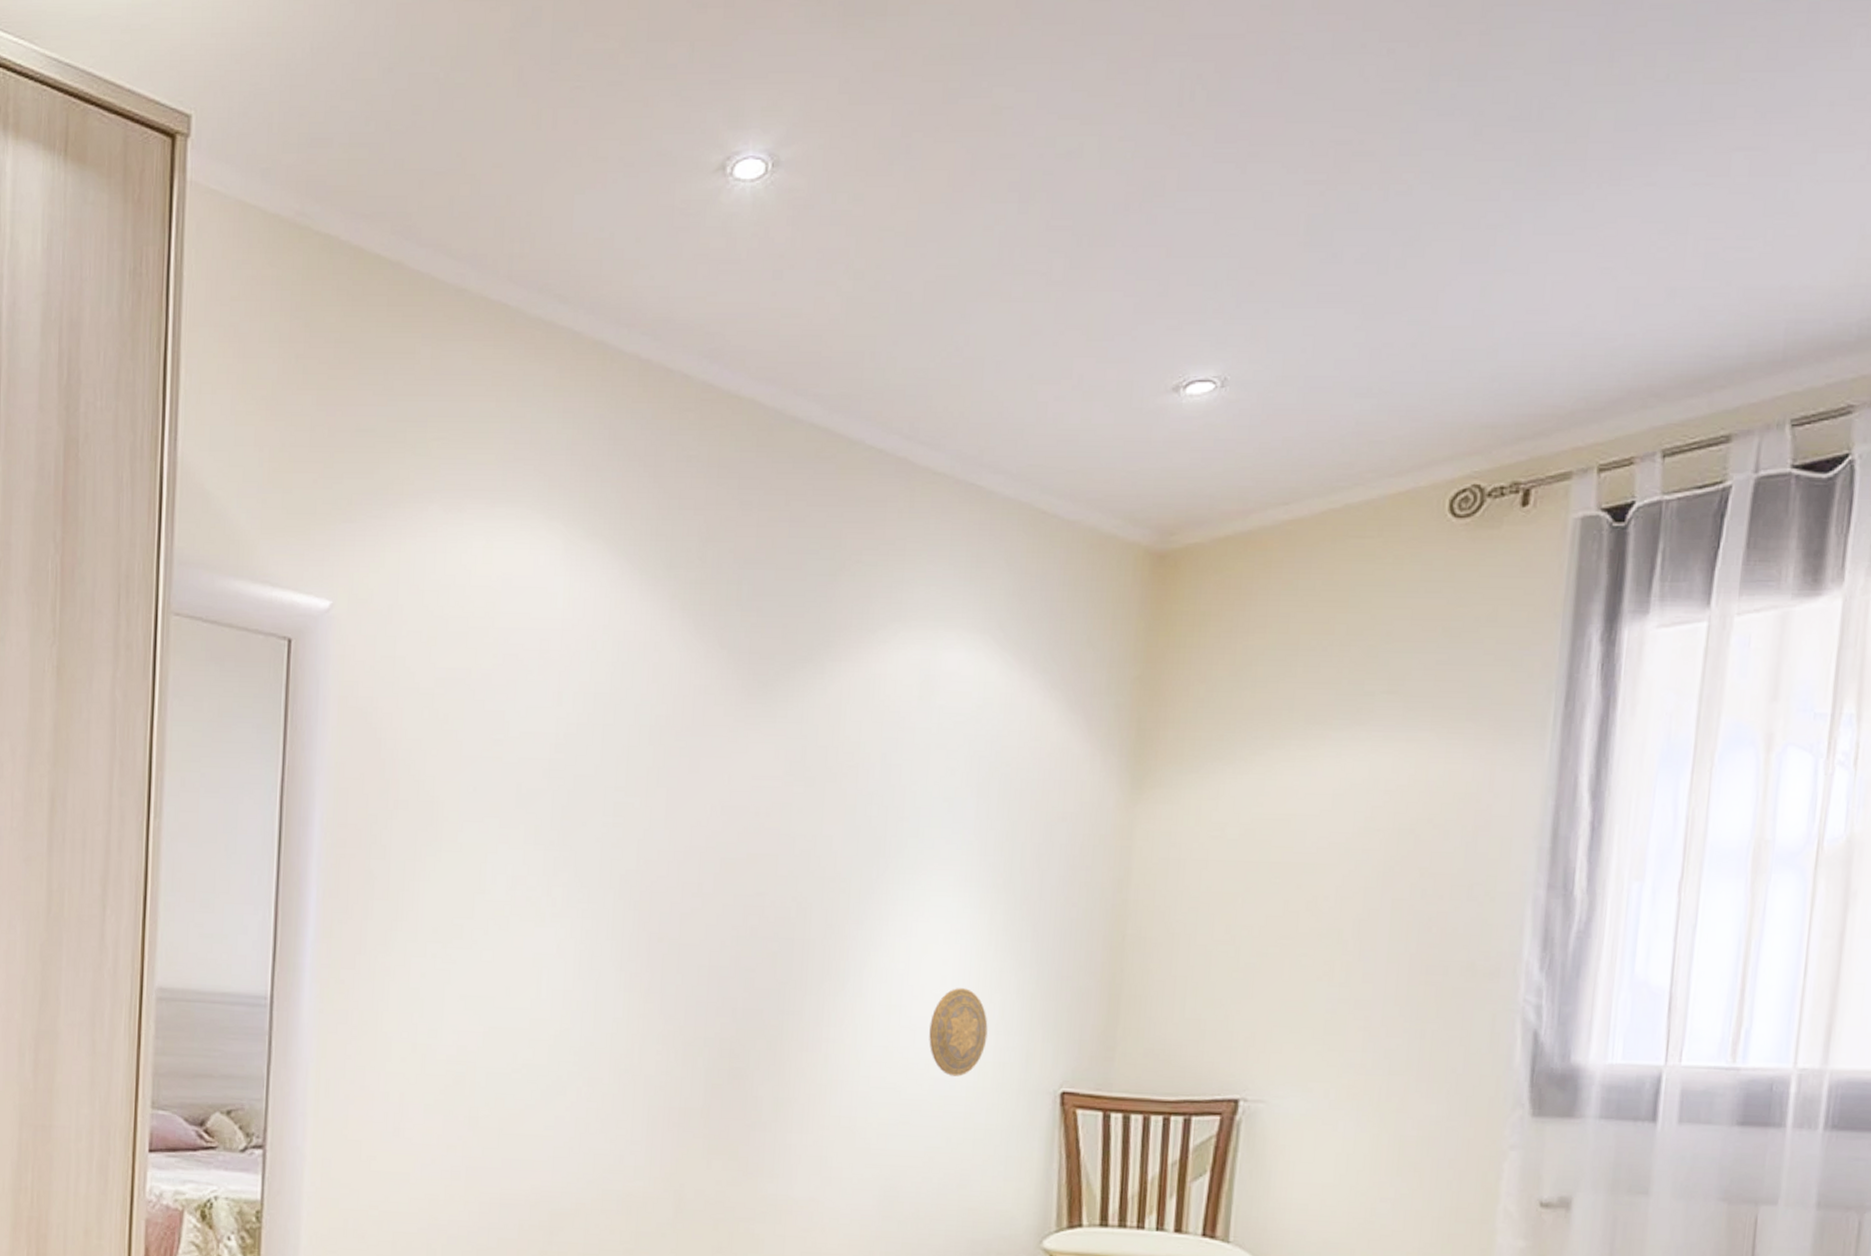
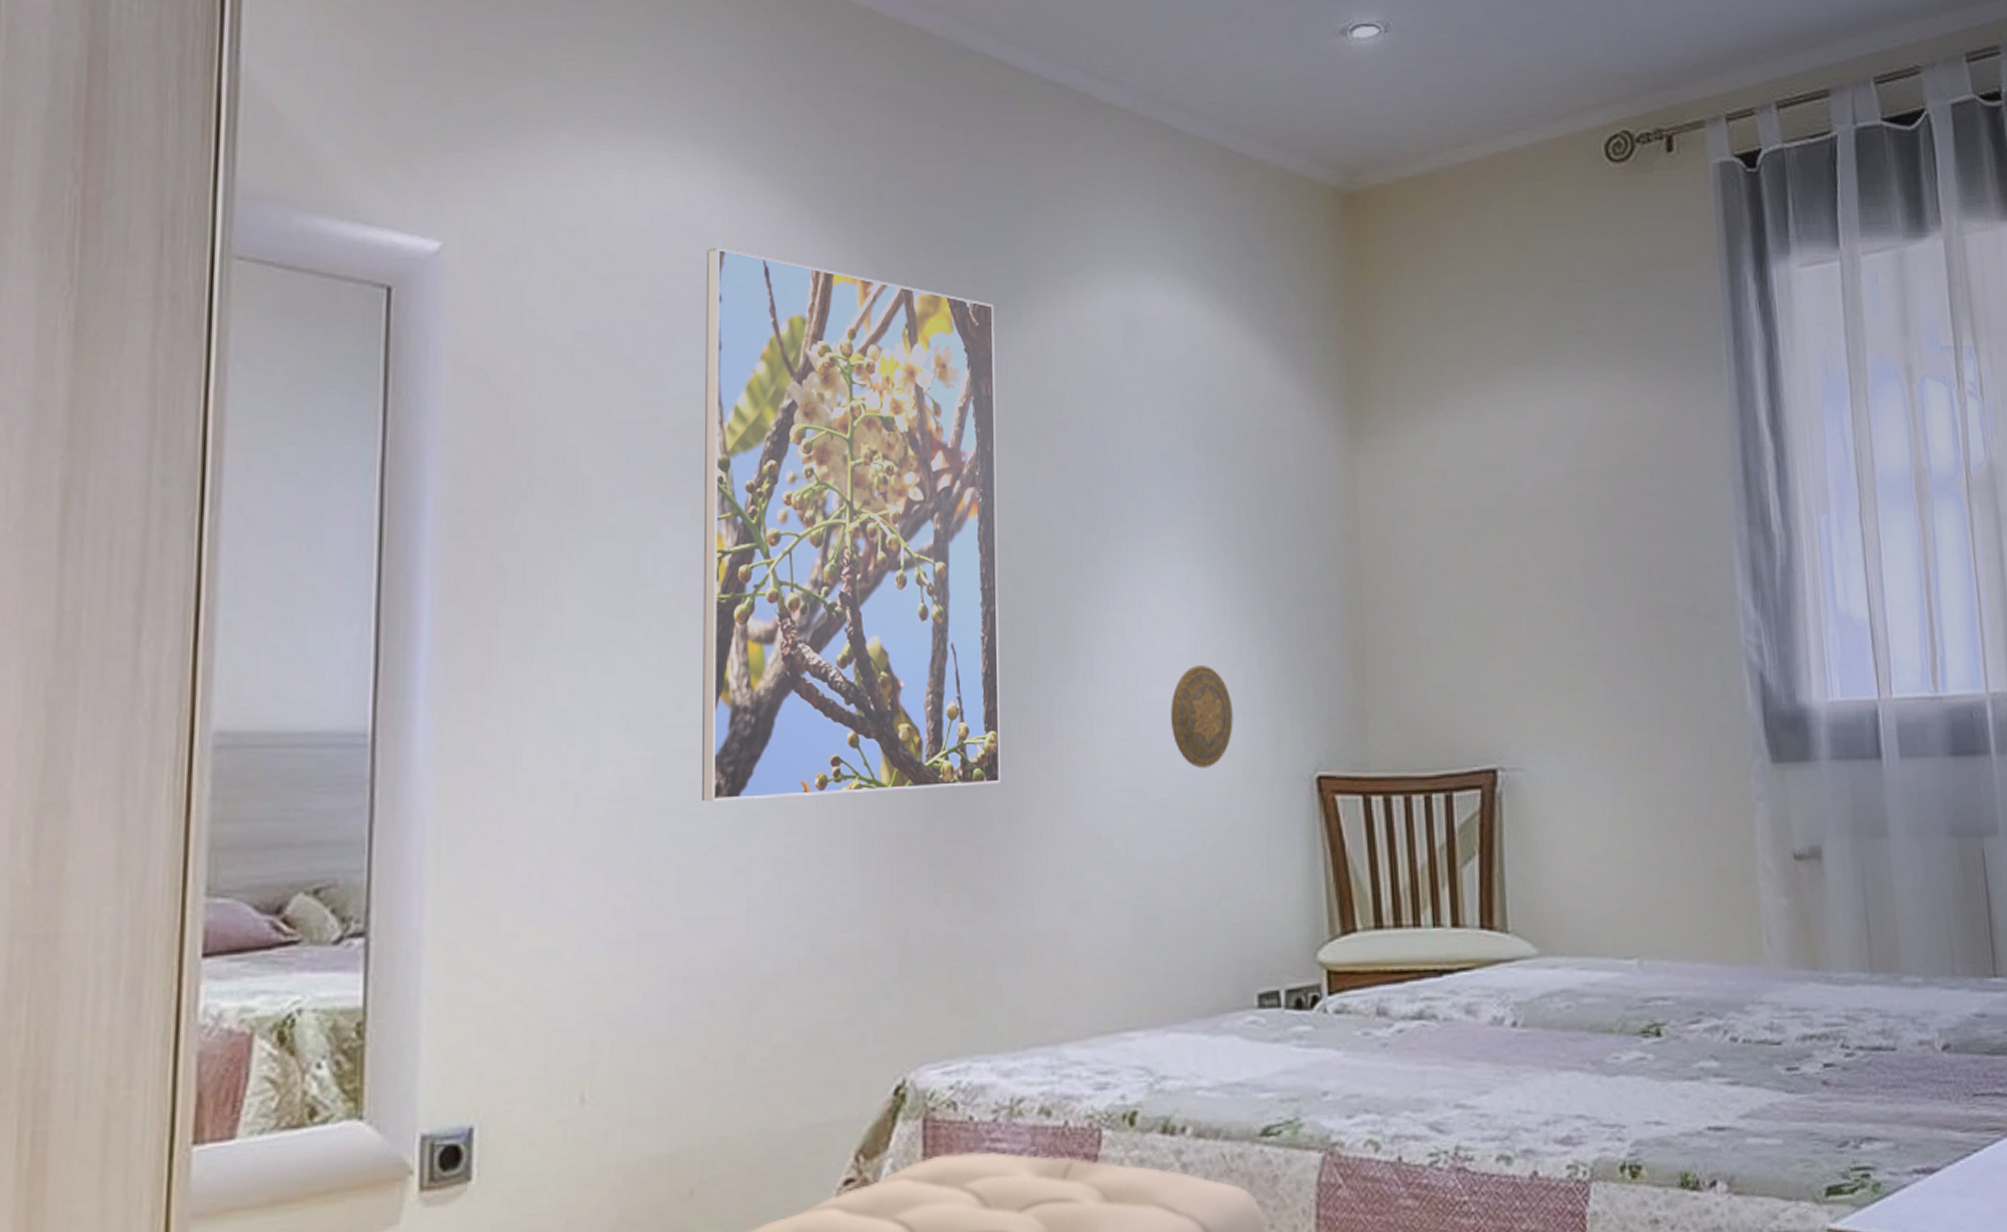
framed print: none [522,605,800,1075] -> present [702,247,1001,802]

